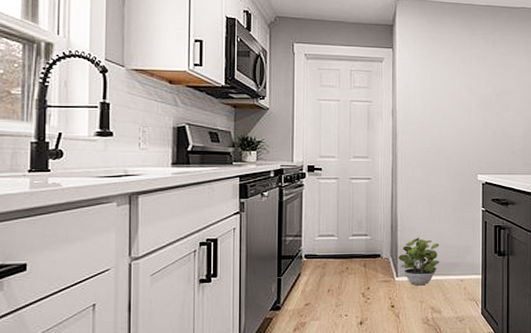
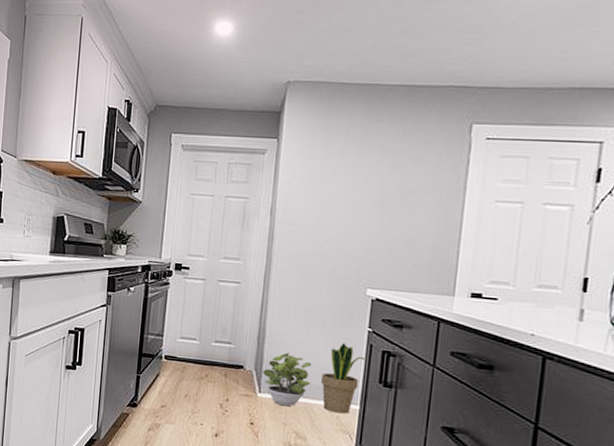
potted plant: none [448,222,482,284] -> present [320,342,365,414]

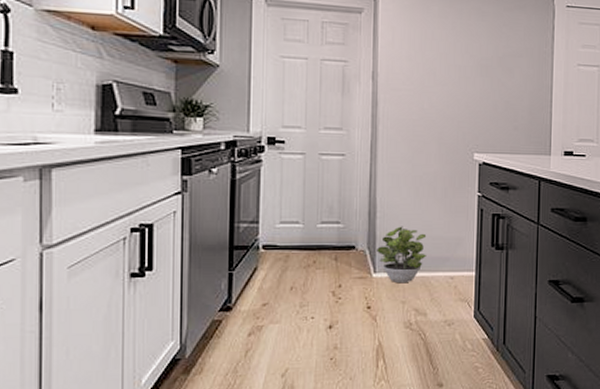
potted plant: present [320,342,365,414] -> none [436,209,477,283]

